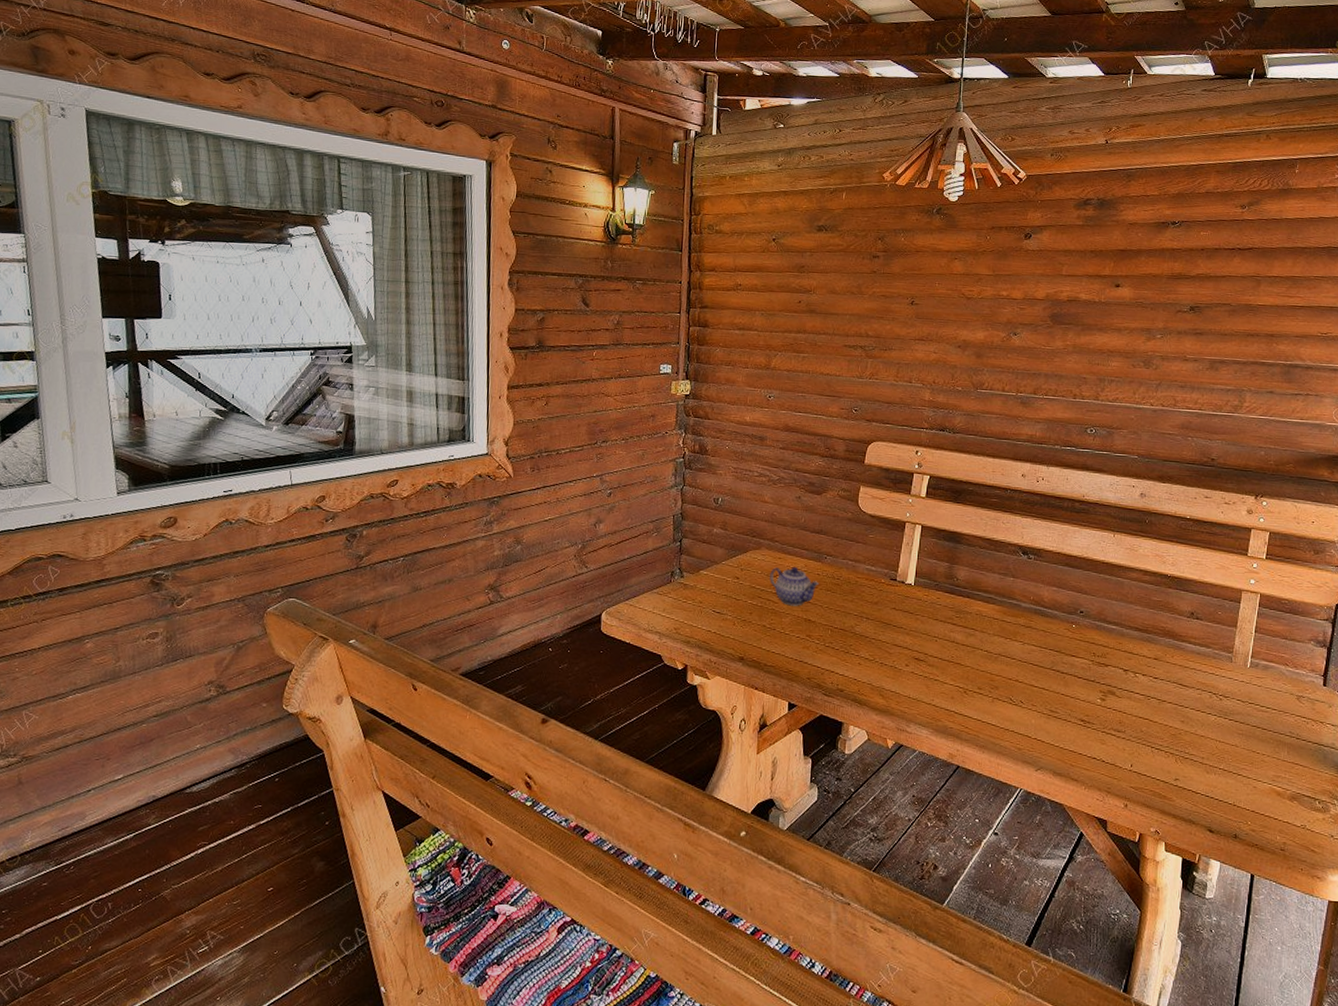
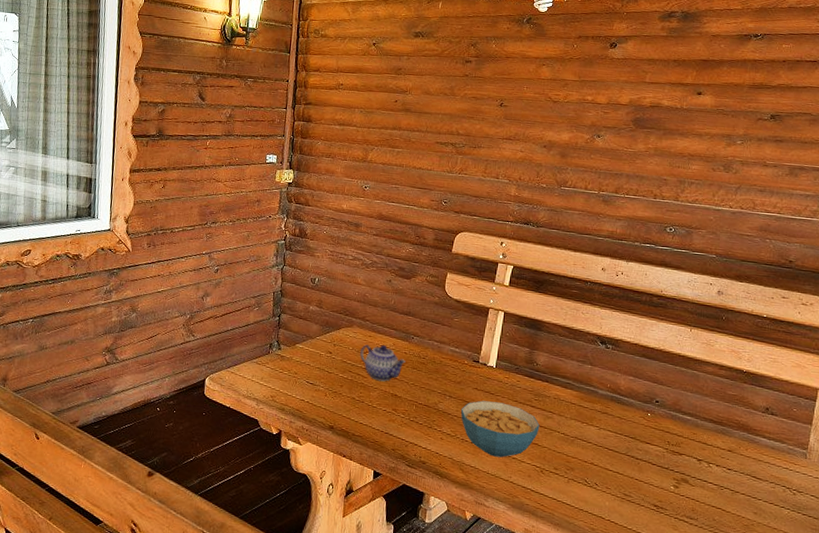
cereal bowl: none [878,621,962,680] -> present [460,400,540,458]

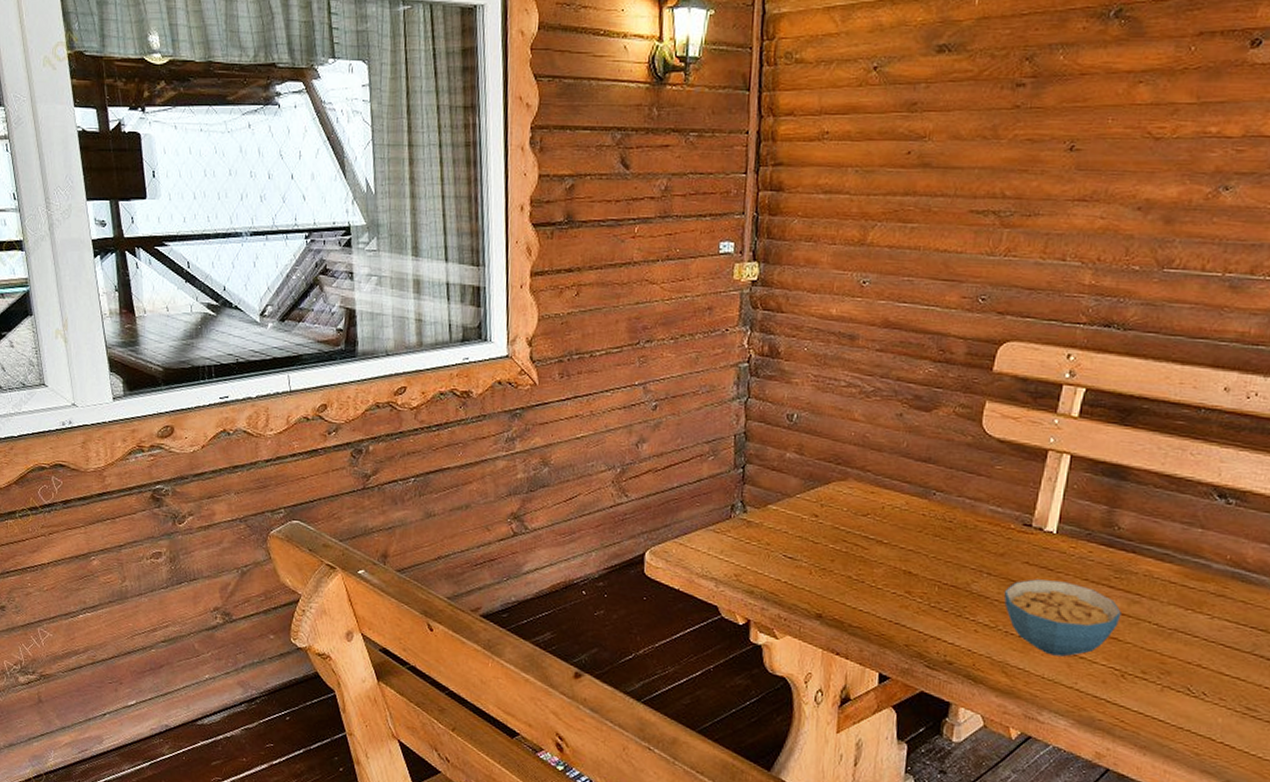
teapot: present [360,344,406,382] -> none [858,503,924,555]

